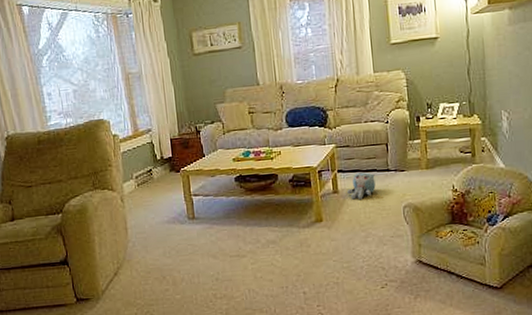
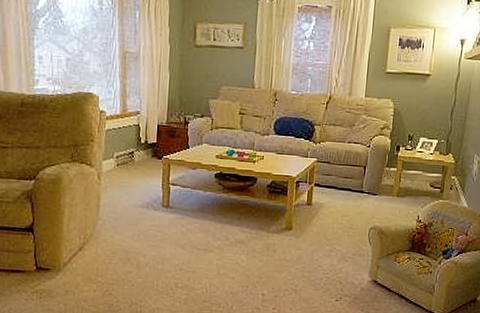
plush toy: present [347,172,376,200] -> none [320,190,349,215]

